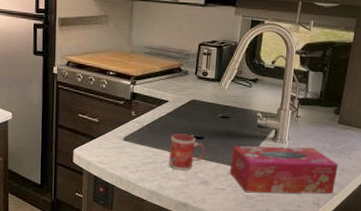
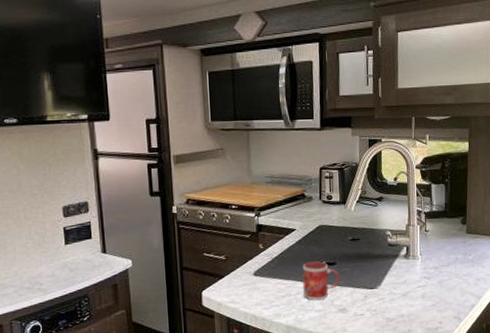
tissue box: present [229,146,339,194] -> none [366,260,473,315]

